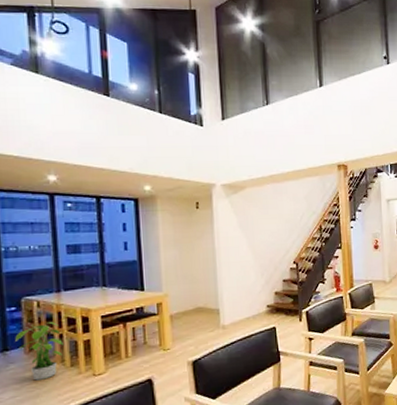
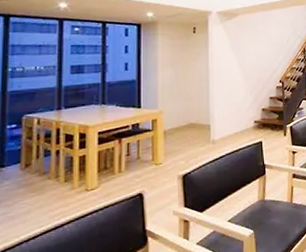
potted plant: present [15,322,65,381] -> none [12,138,61,197]

